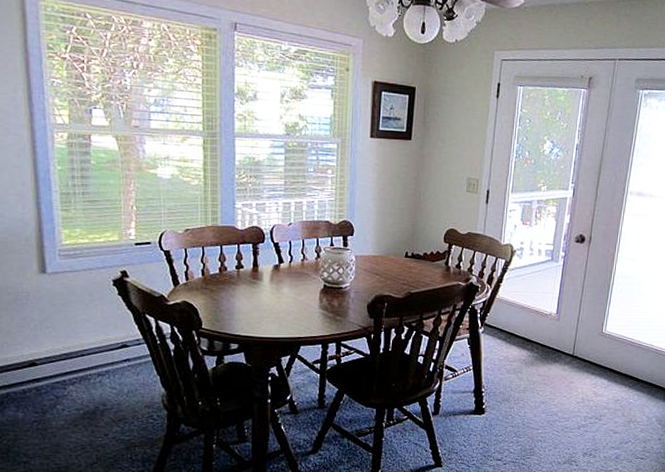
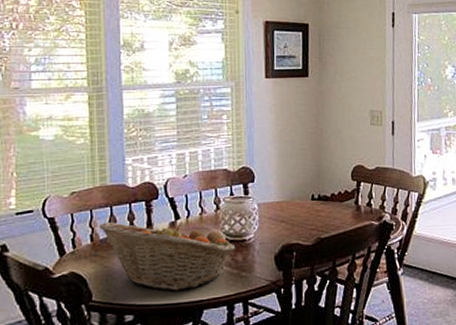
fruit basket: none [210,260,333,327] -> present [99,221,236,291]

